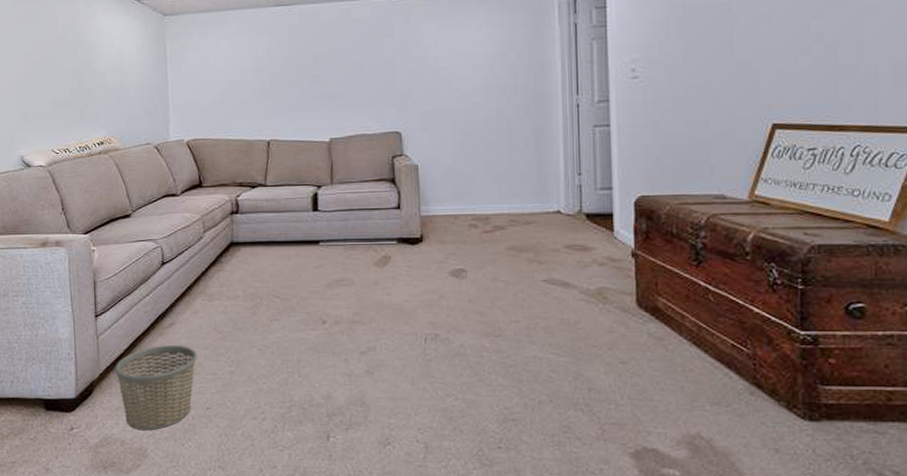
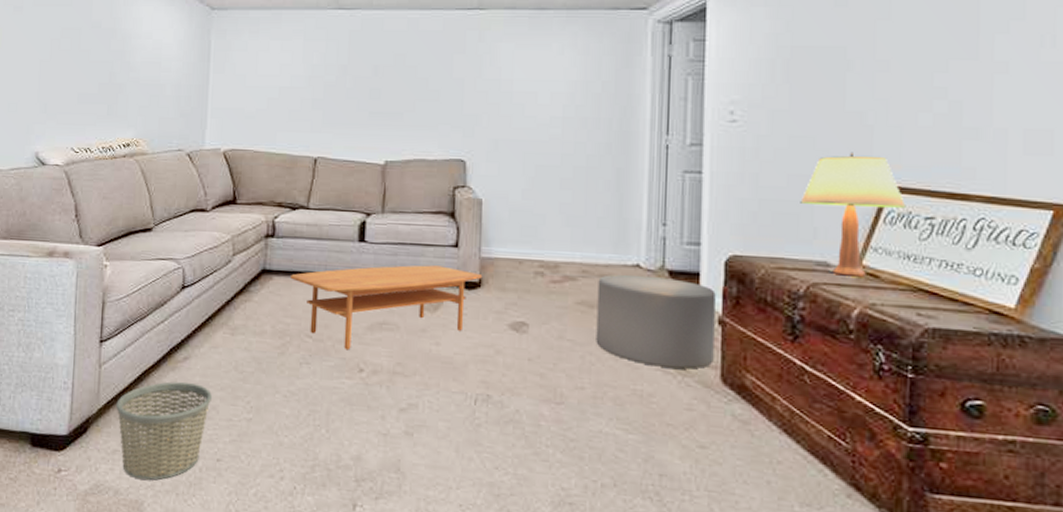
coffee table: none [255,226,424,306] -> present [289,265,483,351]
pouf: none [524,220,629,297] -> present [596,274,716,369]
table lamp: none [698,96,791,206] -> present [800,152,906,277]

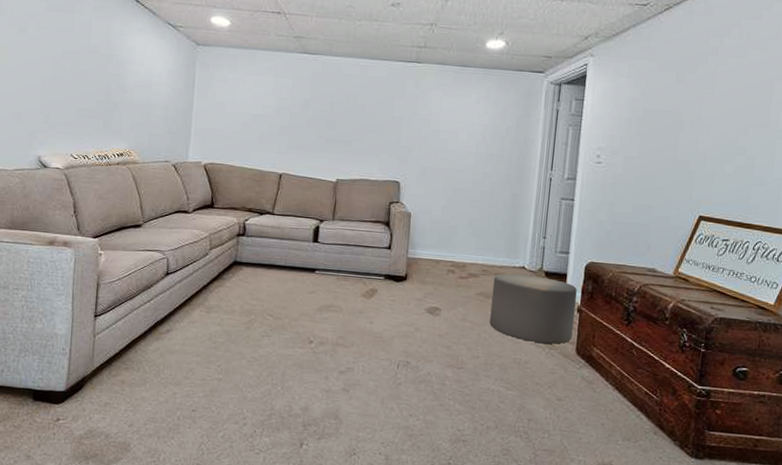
basket: present [116,382,213,480] -> none [108,349,190,427]
coffee table: present [289,265,483,351] -> none [256,262,408,327]
table lamp: present [800,152,906,277] -> none [640,190,711,281]

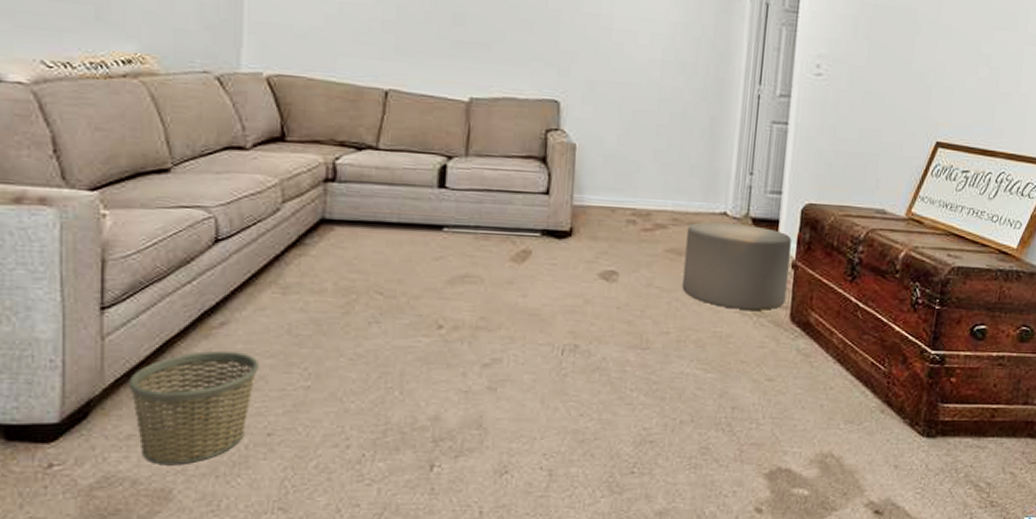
basket: none [108,349,190,427] -> present [129,351,260,464]

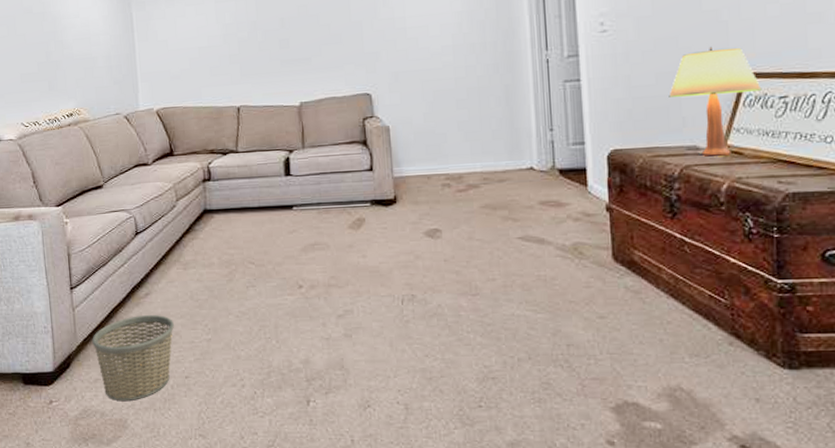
pouf: present [682,222,792,310] -> none [498,176,605,254]
table lamp: none [868,109,950,223] -> present [669,46,762,157]

